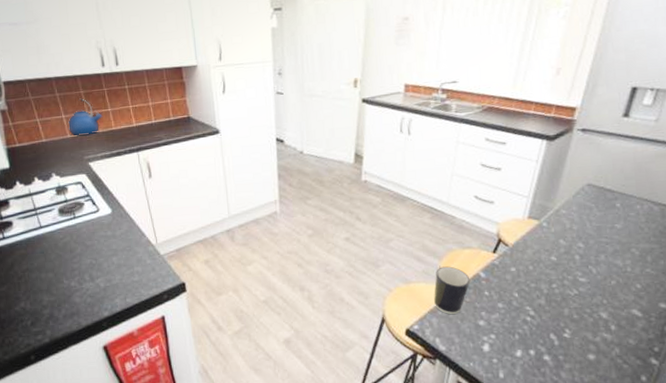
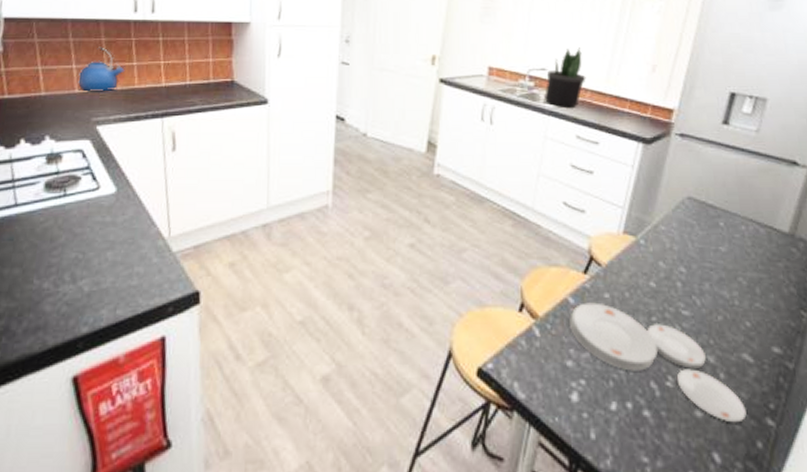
mug: present [433,266,471,315] -> none [512,287,557,351]
planter: none [456,59,494,115] -> present [545,47,586,107]
plate: none [481,275,633,363] -> present [570,302,747,423]

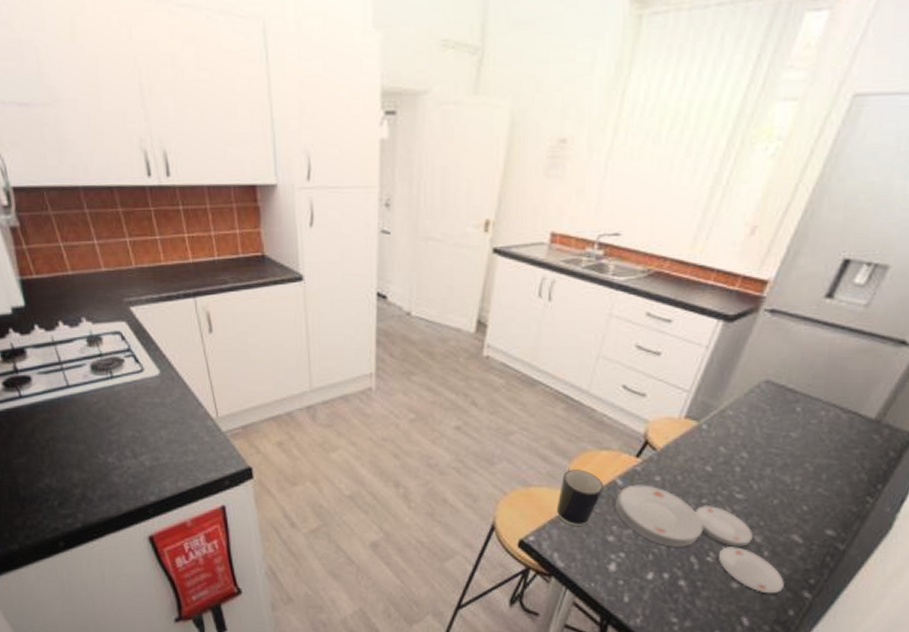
kettle: present [78,47,125,92] -> none [102,218,149,270]
mug: none [512,287,557,351] -> present [556,469,604,527]
planter: present [545,47,586,107] -> none [614,206,667,280]

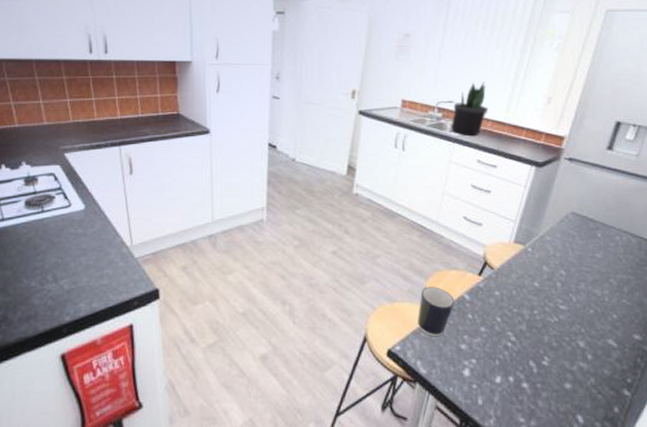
planter: none [614,206,667,280] -> present [451,82,488,135]
plate: present [615,484,785,594] -> none [465,299,607,393]

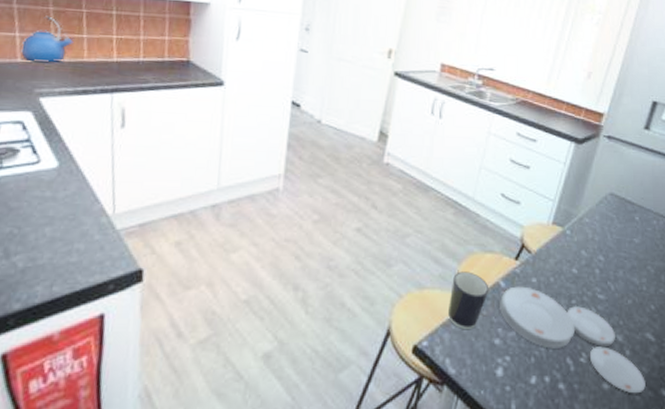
kettle: none [46,84,85,124] -> present [21,16,74,63]
planter: present [451,82,488,135] -> none [491,51,529,106]
plate: none [465,299,607,393] -> present [500,286,646,394]

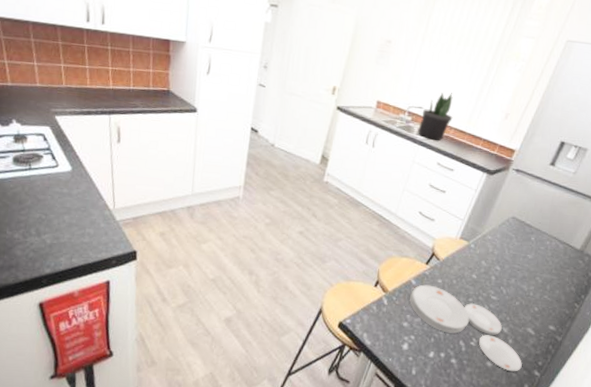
kettle: present [21,16,74,63] -> none [39,49,79,88]
mug: present [447,271,489,330] -> none [367,270,403,314]
planter: none [491,51,529,106] -> present [418,93,453,140]

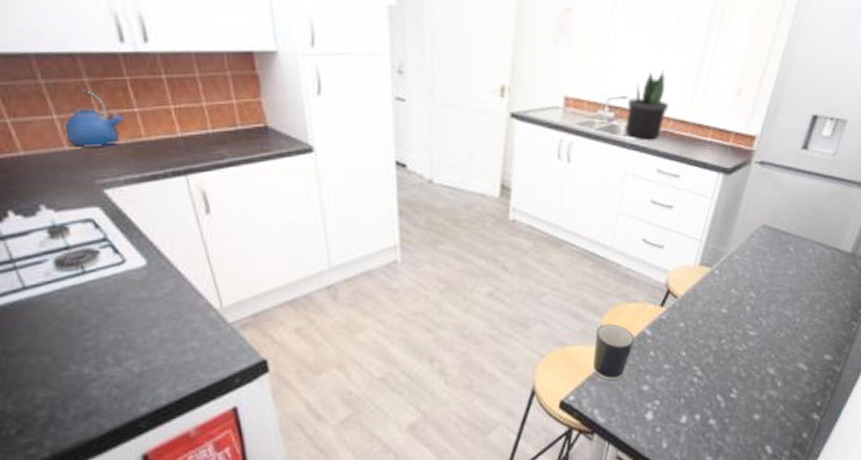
kettle: none [39,49,79,88] -> present [64,89,125,148]
mug: none [367,270,403,314] -> present [592,323,635,381]
plate: present [410,284,522,372] -> none [646,332,797,421]

